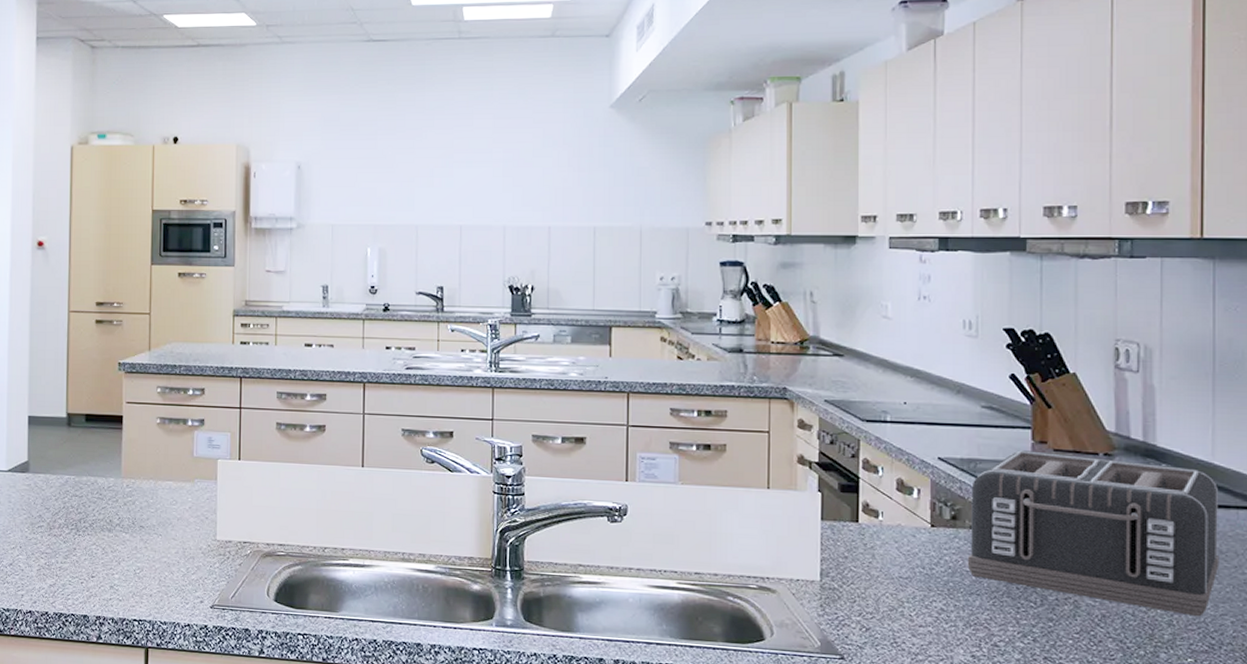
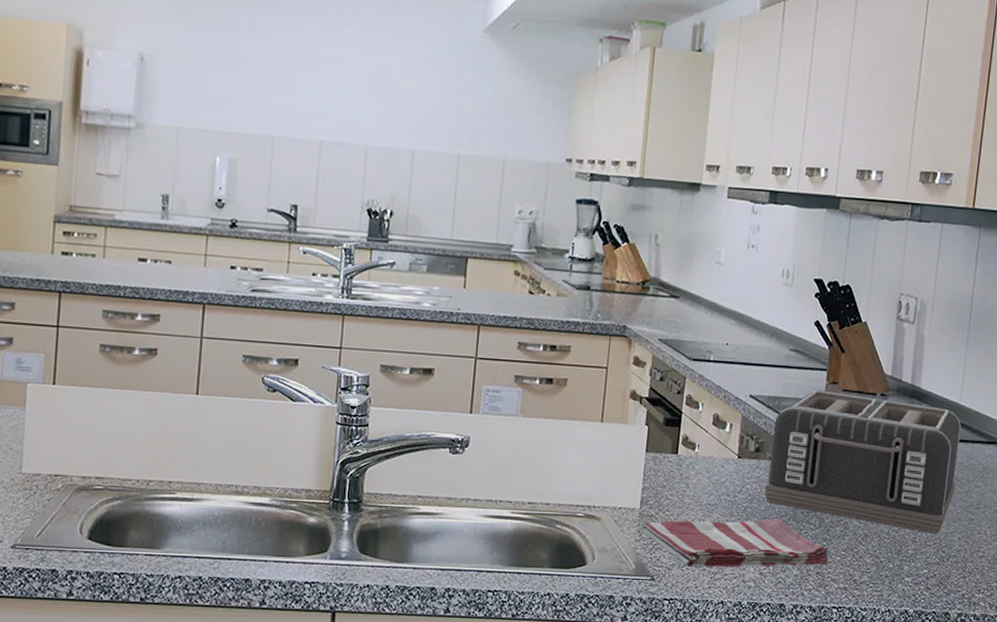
dish towel: none [823,594,1058,649] -> present [641,518,829,567]

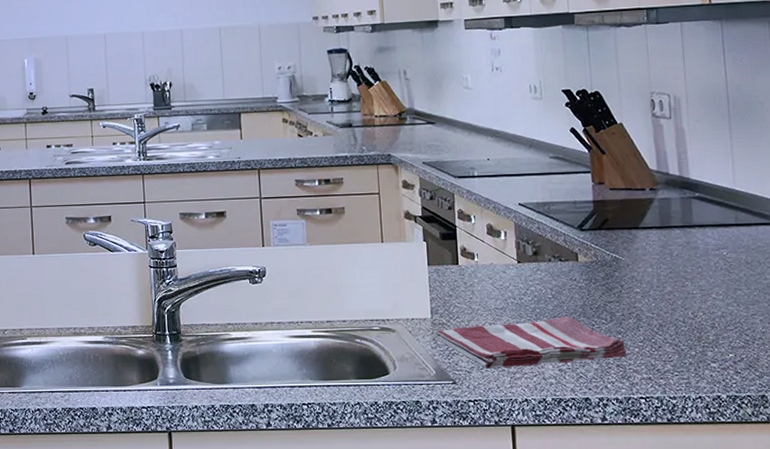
toaster: present [764,390,961,534] -> none [547,191,747,319]

